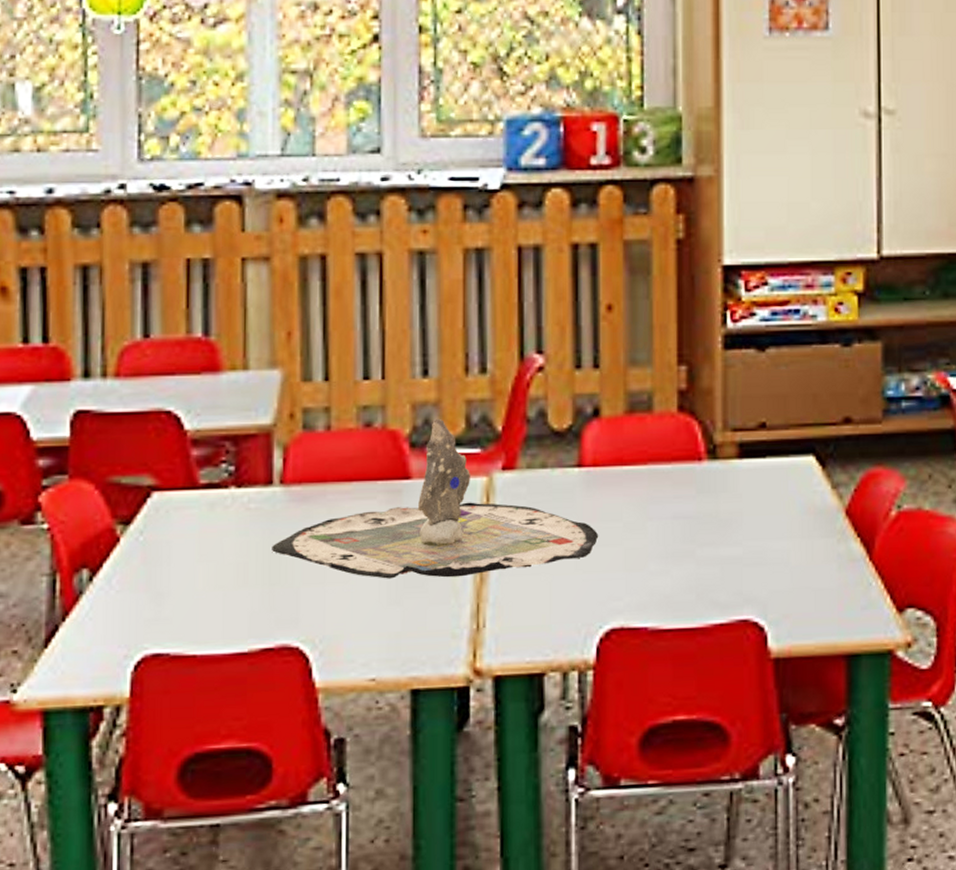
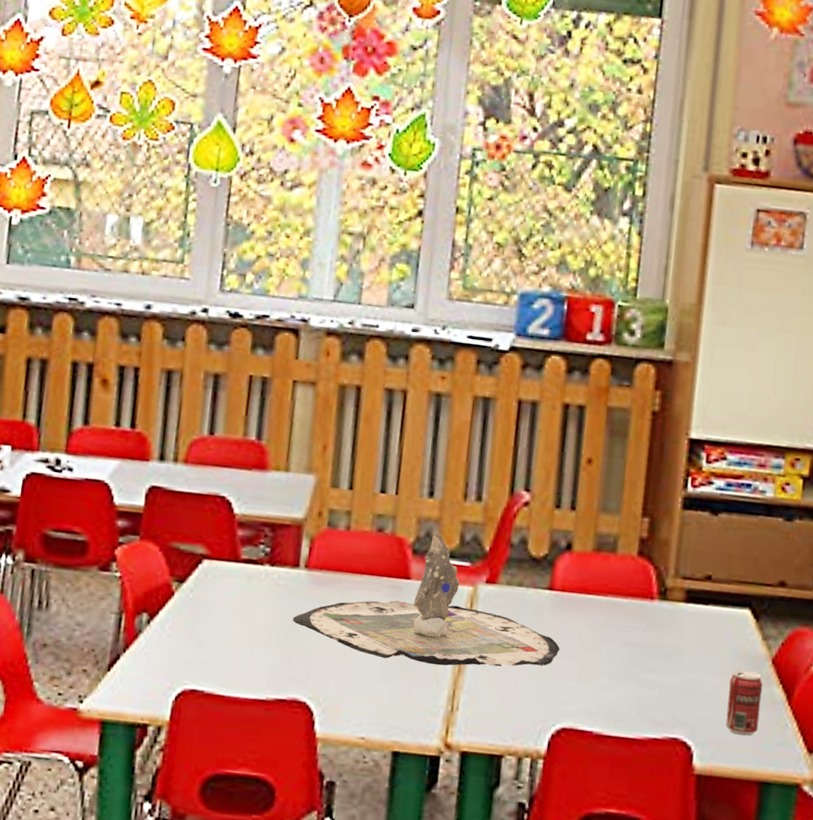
beverage can: none [800,526,838,604] -> present [725,669,763,736]

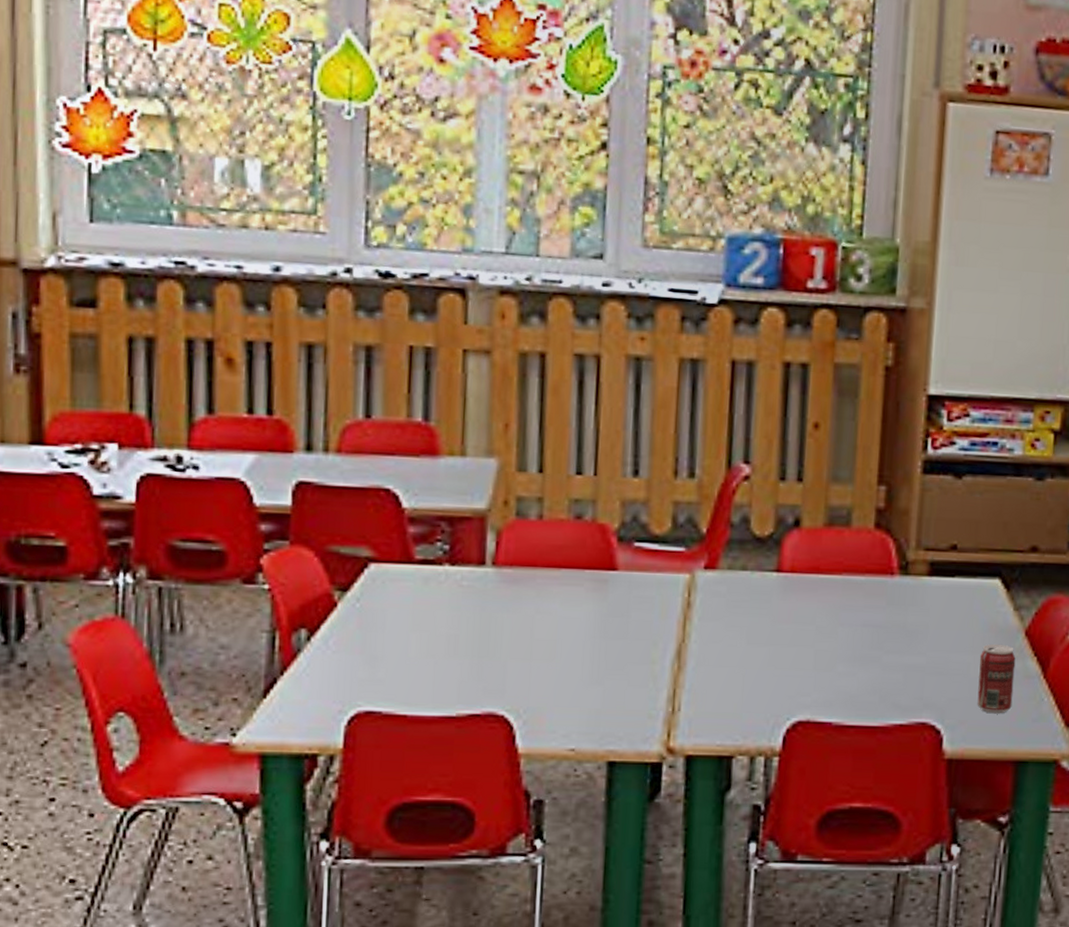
board game: present [293,533,560,667] -> none [482,516,792,664]

